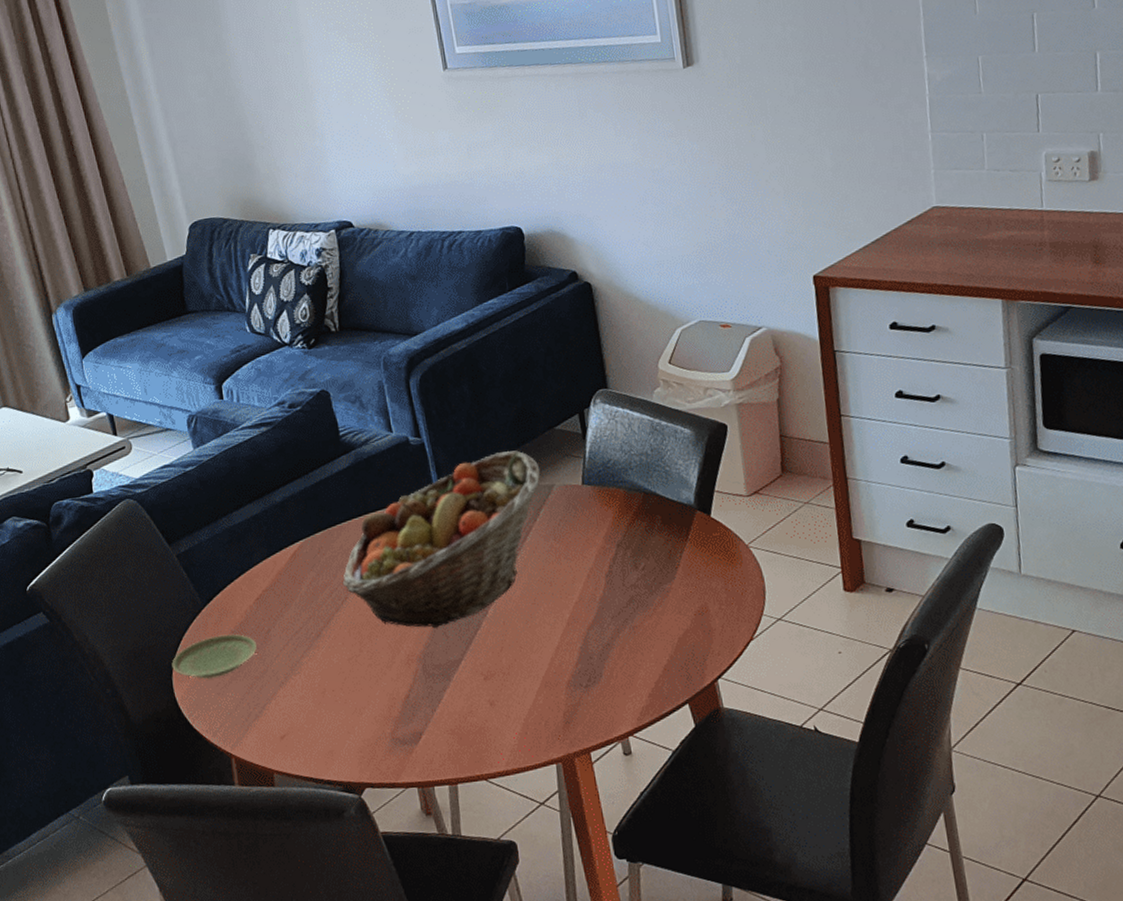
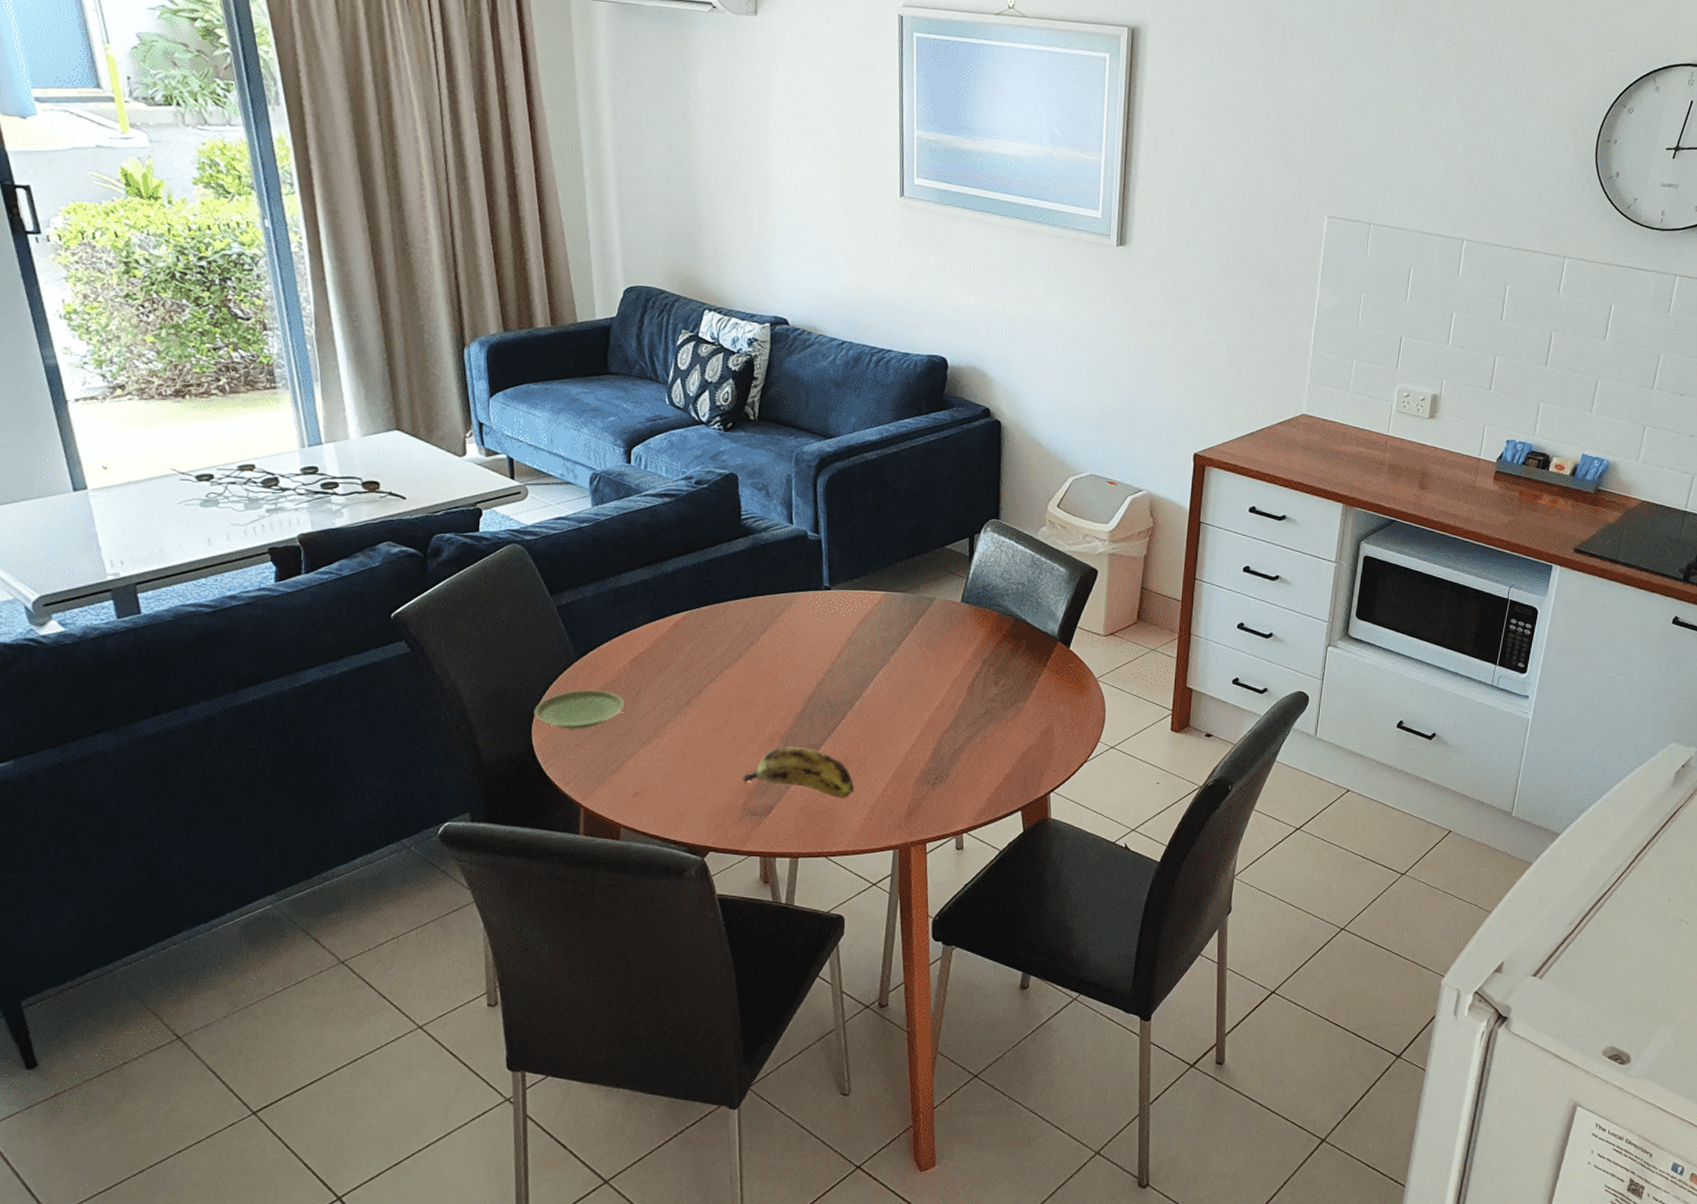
fruit basket: present [342,450,541,629] -> none [719,560,926,713]
banana: none [385,665,503,714] -> present [742,747,854,798]

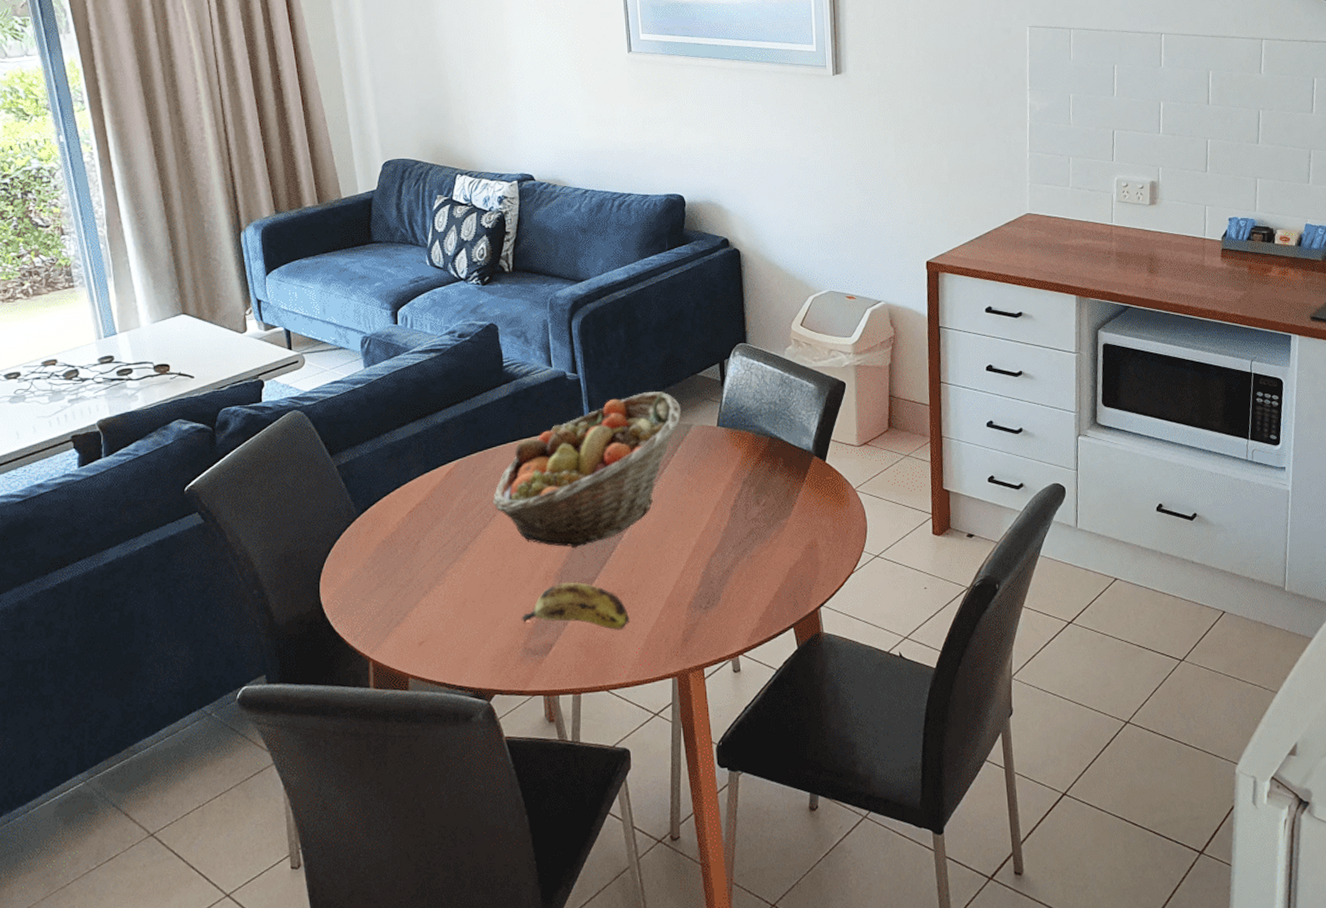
plate: present [534,689,625,730] -> none [321,543,406,586]
fruit basket: none [719,560,926,713] -> present [492,391,682,548]

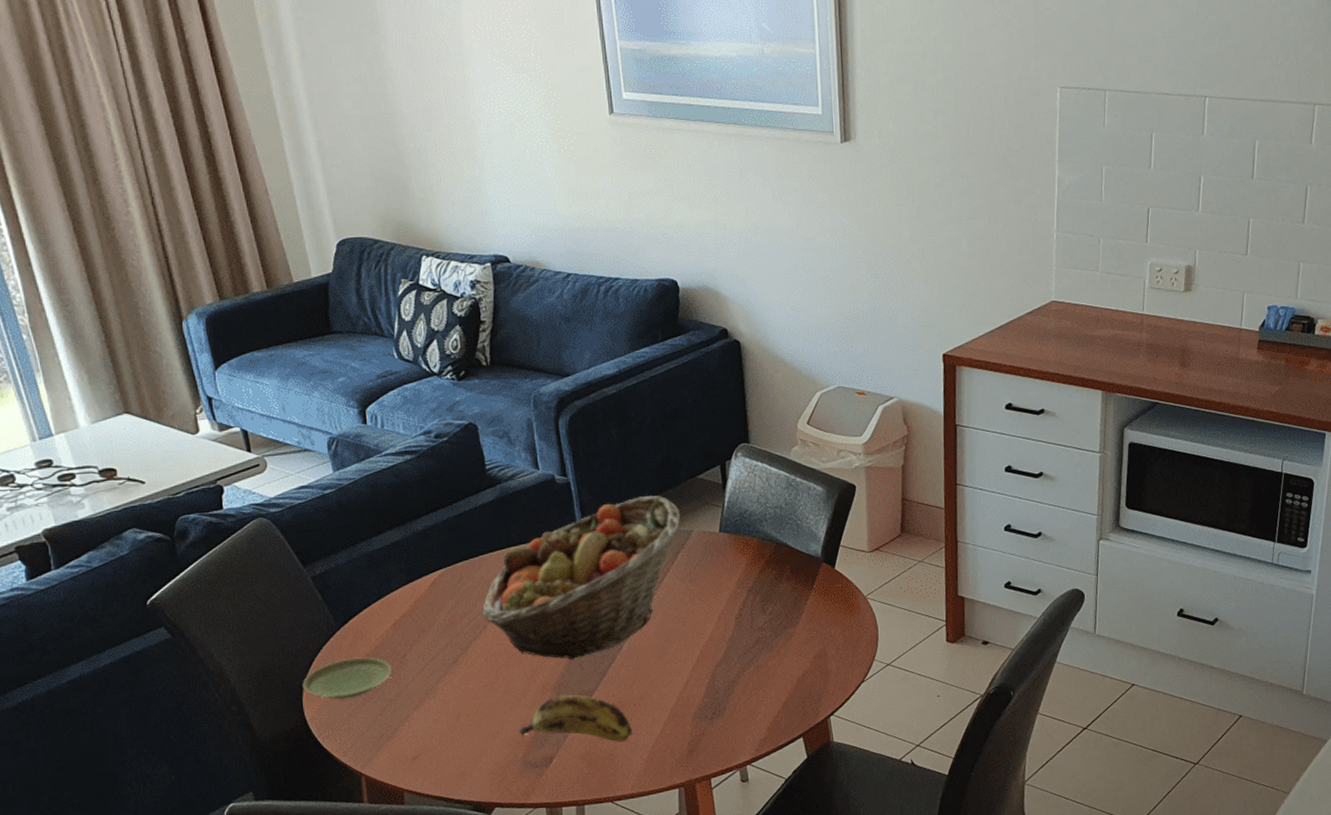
plate: none [321,543,406,586] -> present [302,657,393,701]

